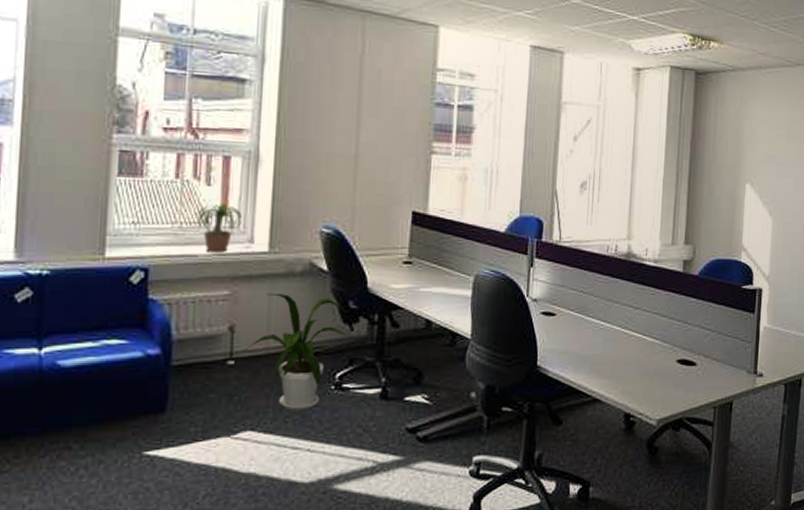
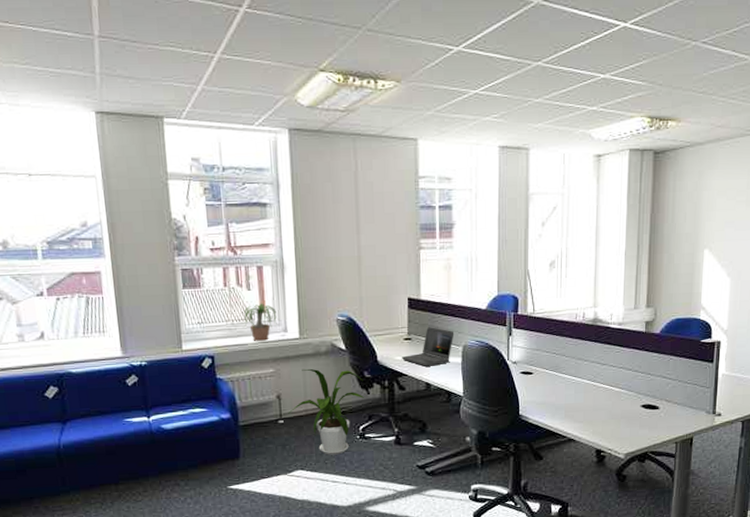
laptop computer: none [399,250,466,299] -> present [402,327,455,367]

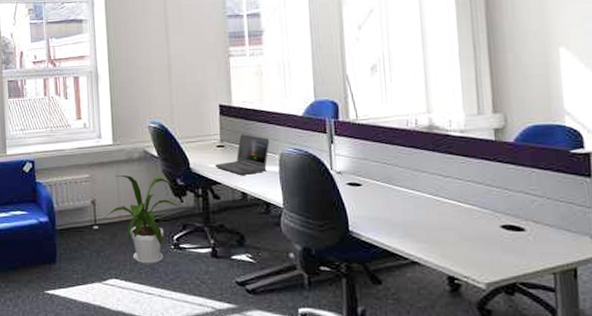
potted plant: present [243,303,277,342] -> none [61,111,92,148]

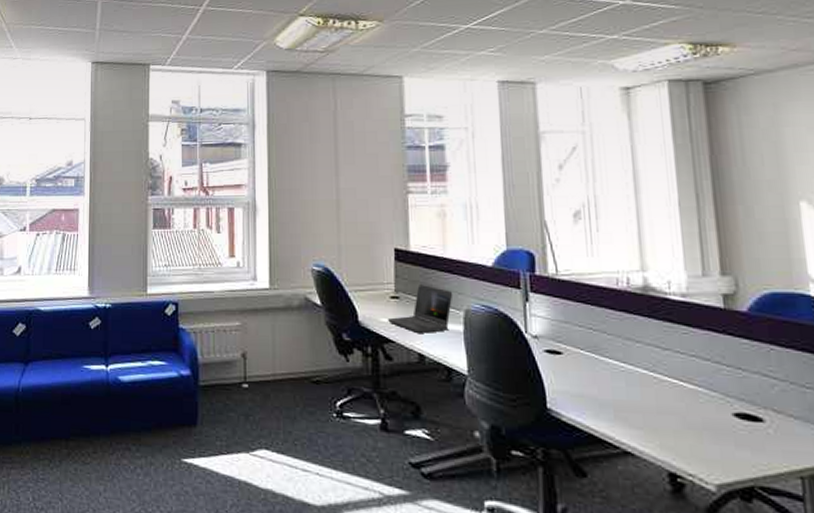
house plant: present [102,175,177,265] -> none [253,324,342,436]

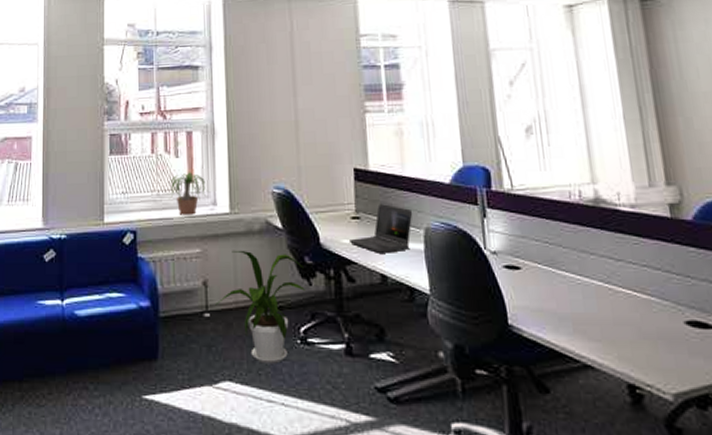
potted plant: none [210,247,246,290] -> present [169,172,206,217]
house plant: none [253,324,342,436] -> present [215,250,305,364]

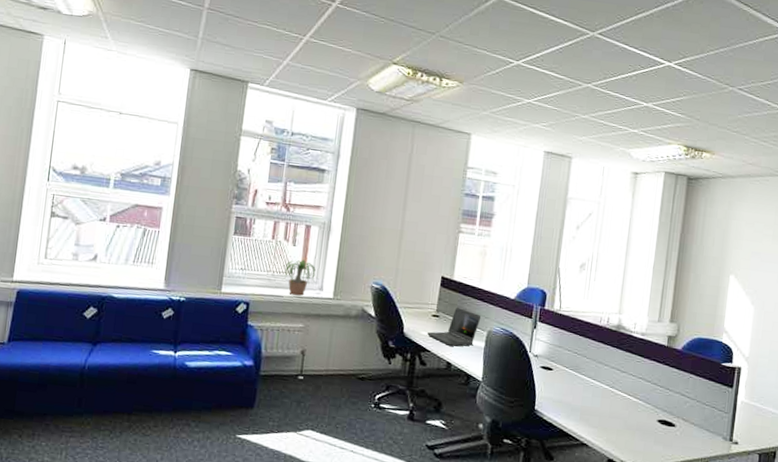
house plant: present [215,250,305,364] -> none [309,328,387,421]

